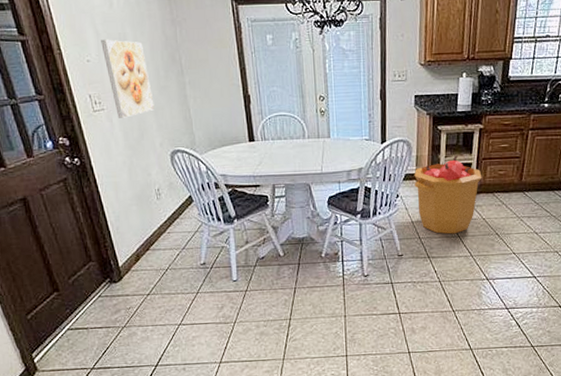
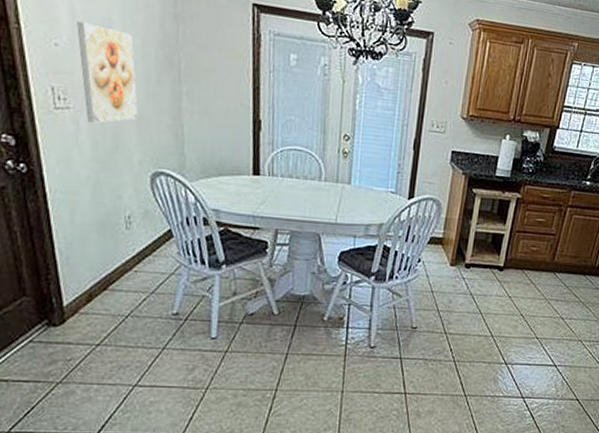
trash can: present [414,156,482,234] -> none [439,224,514,310]

